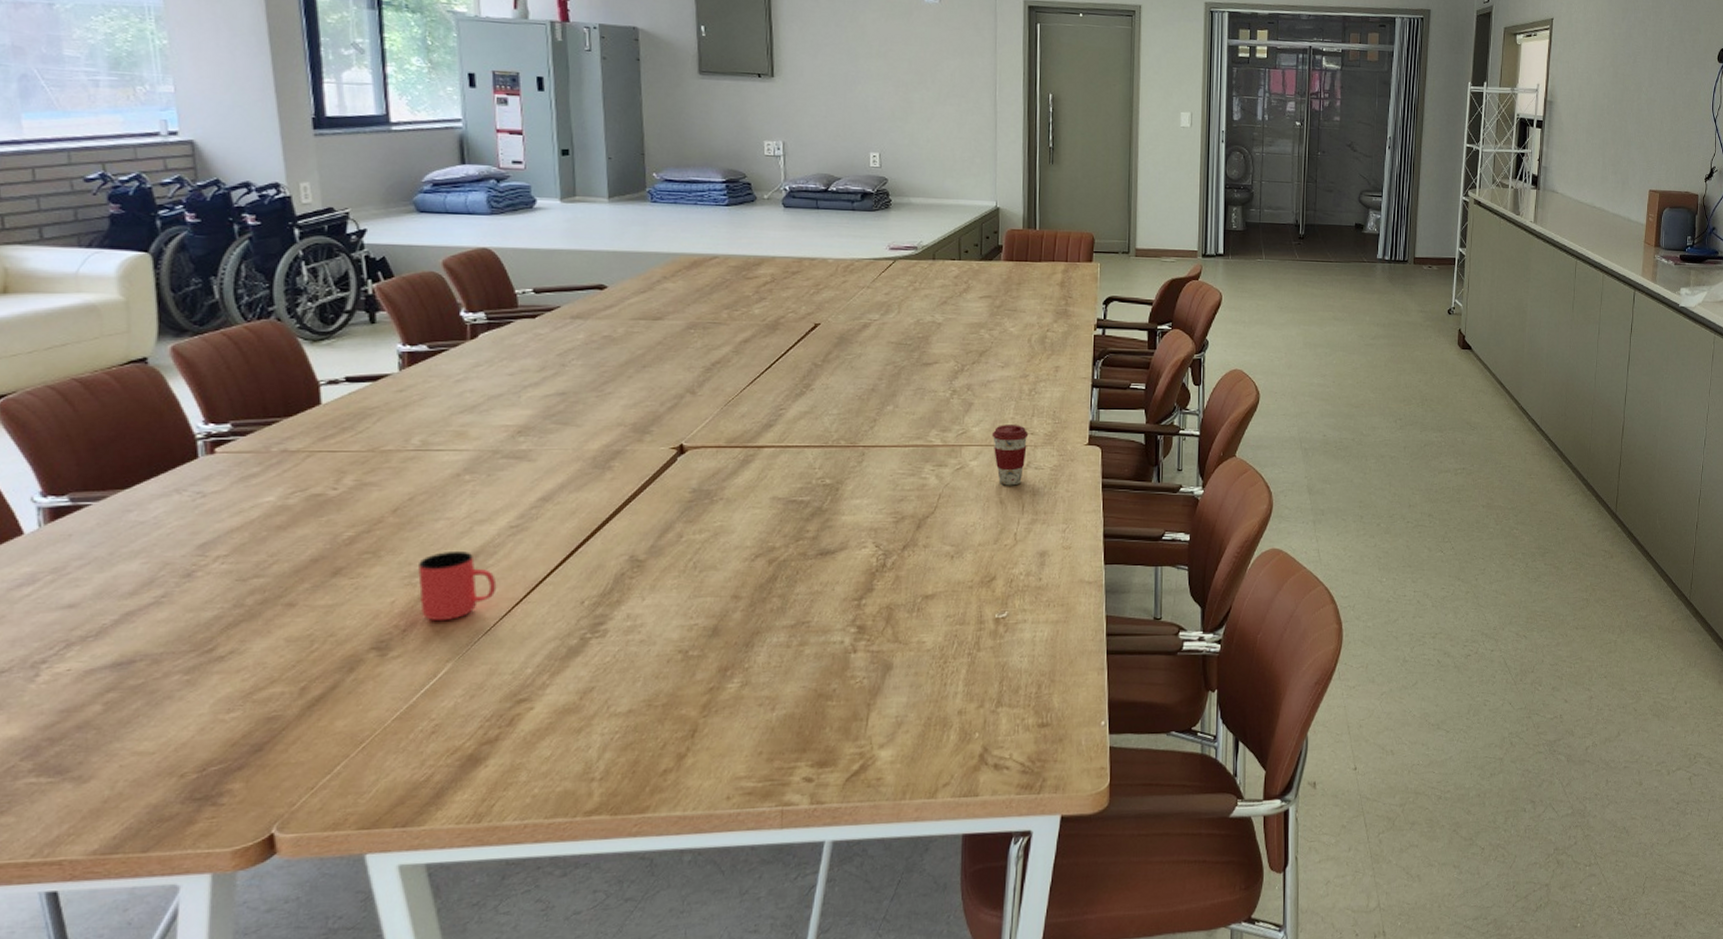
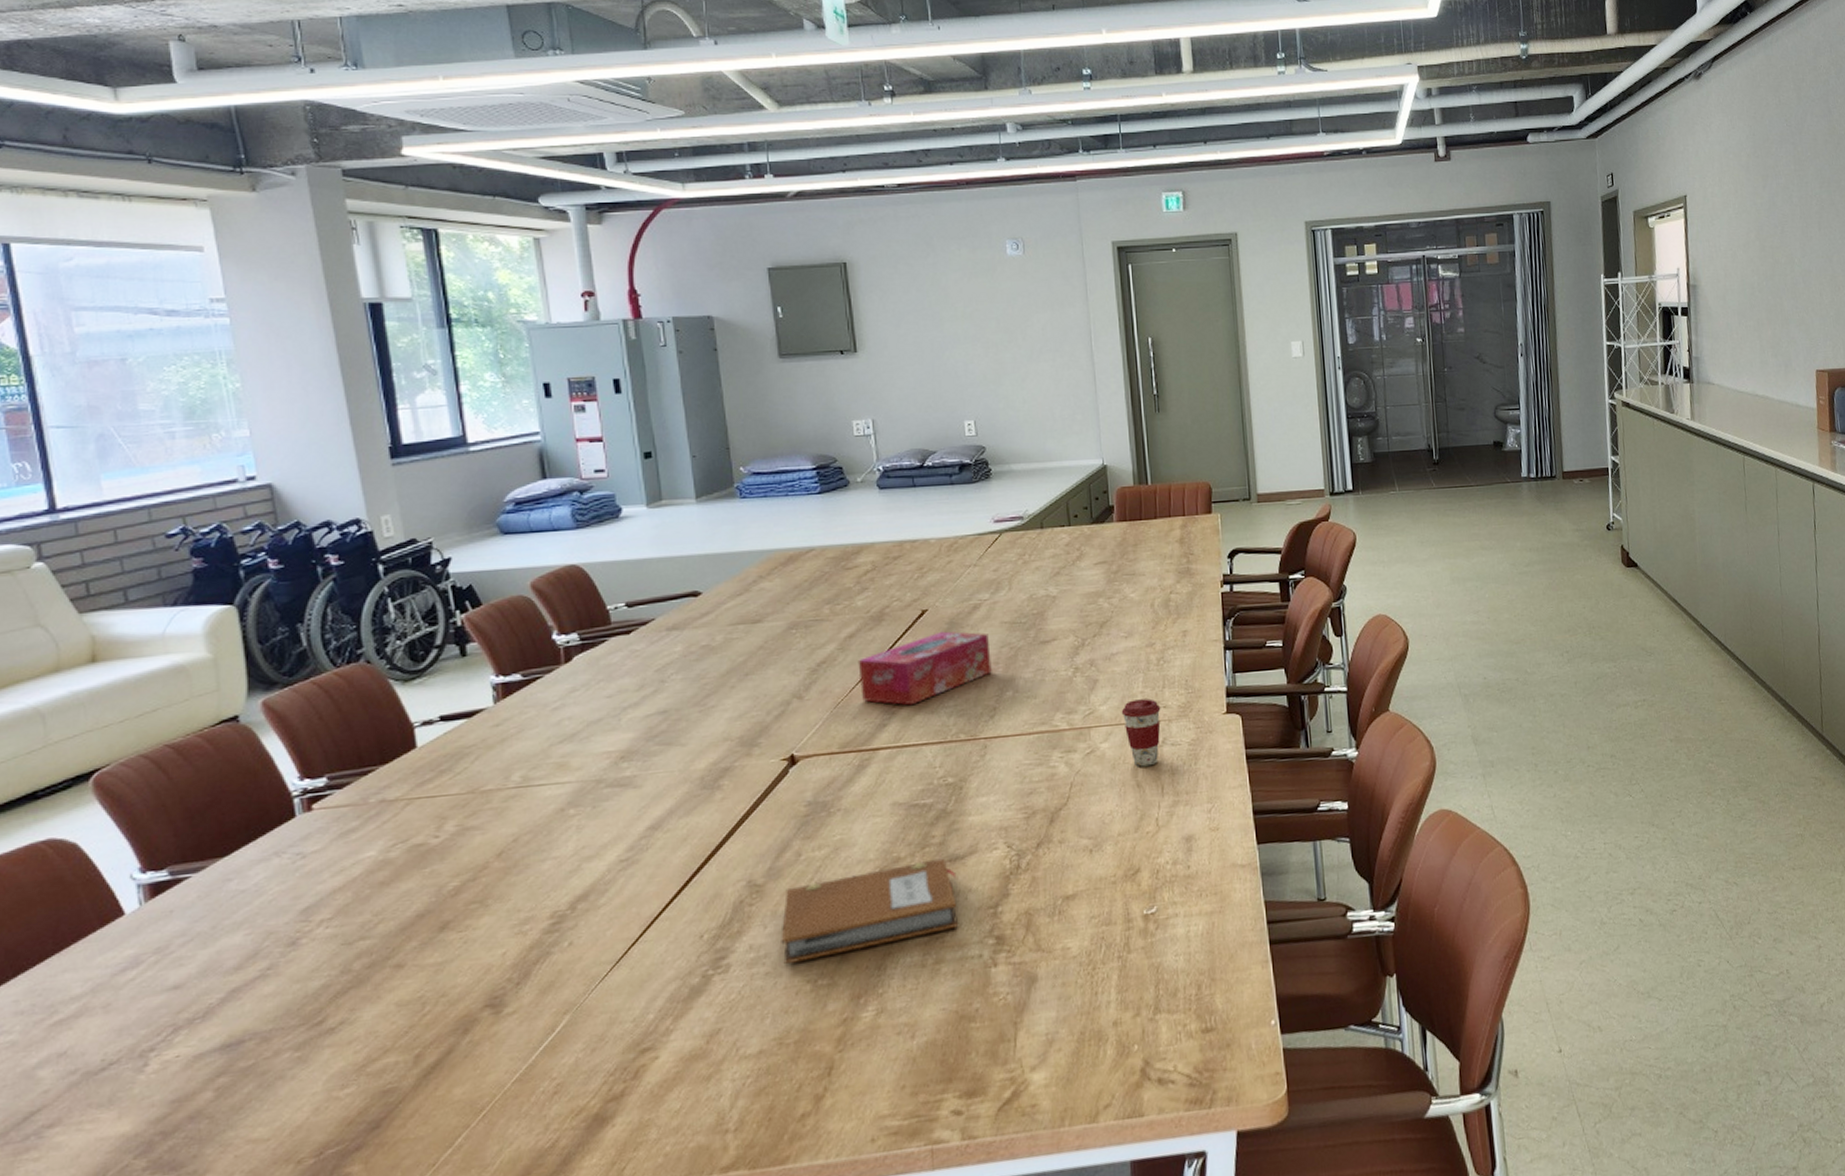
cup: present [418,550,497,622] -> none [528,891,611,971]
notebook: none [657,551,825,635] -> present [781,858,959,965]
tissue box: none [750,345,876,410] -> present [858,631,992,706]

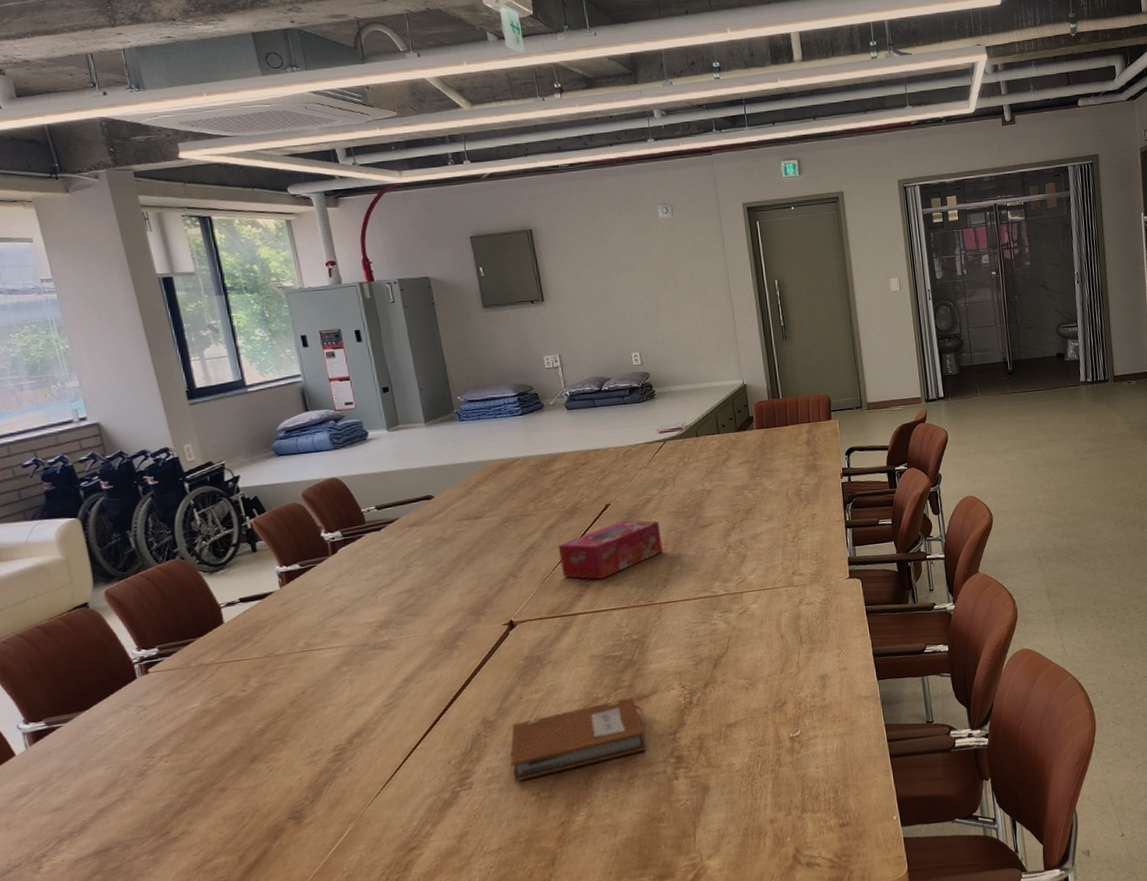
coffee cup: present [1121,698,1161,767] -> none [766,568,798,622]

